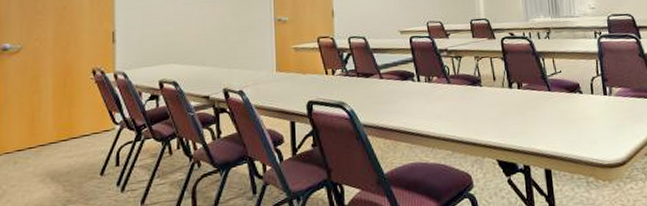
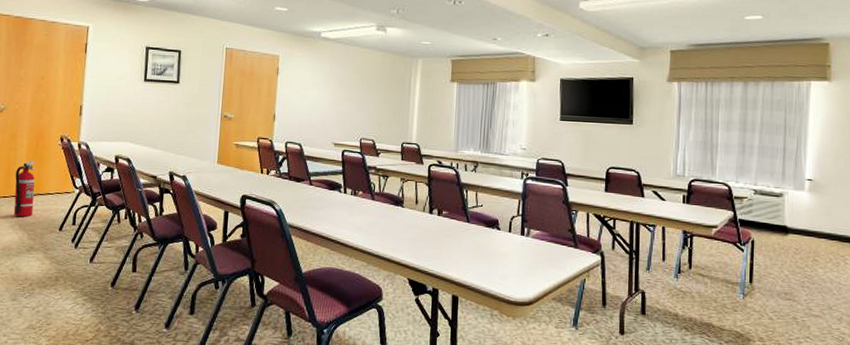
fire extinguisher: none [42,101,67,169] -> present [13,161,35,217]

